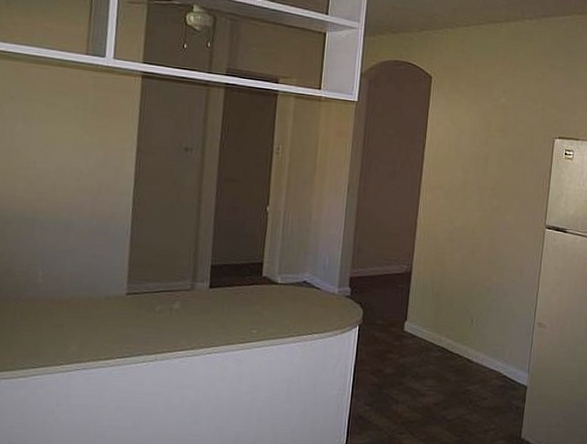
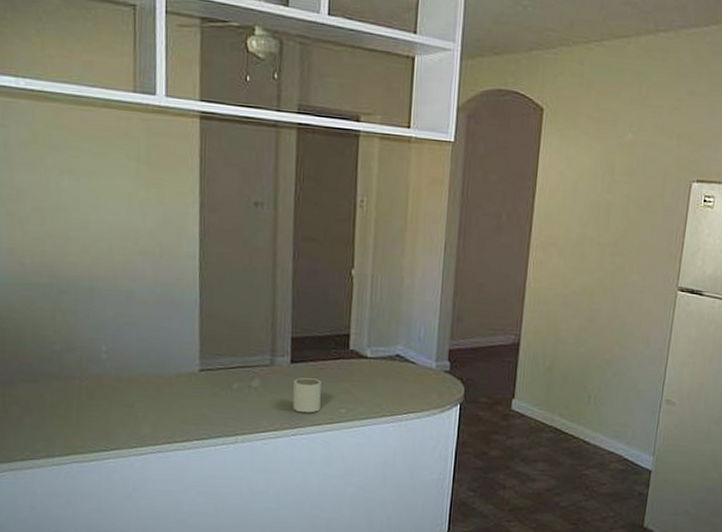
mug: none [209,301,236,334] -> present [292,378,321,413]

